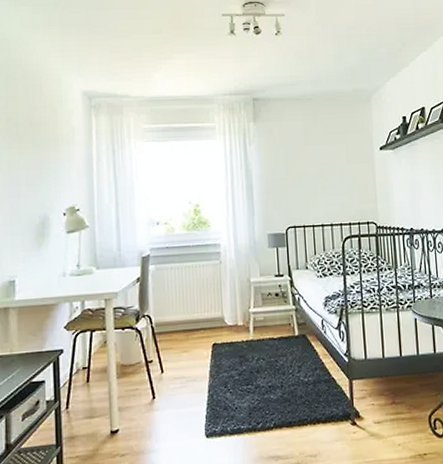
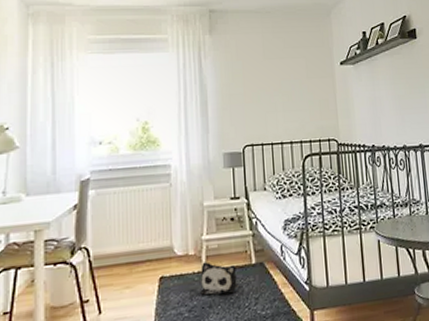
plush toy: none [248,332,284,362] -> present [200,262,240,295]

